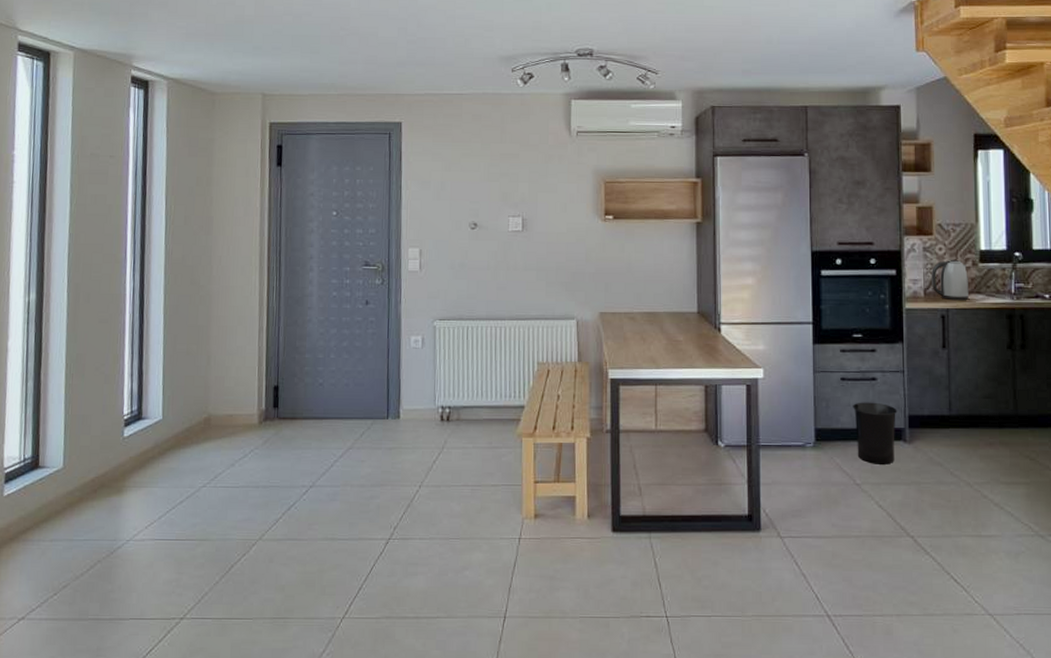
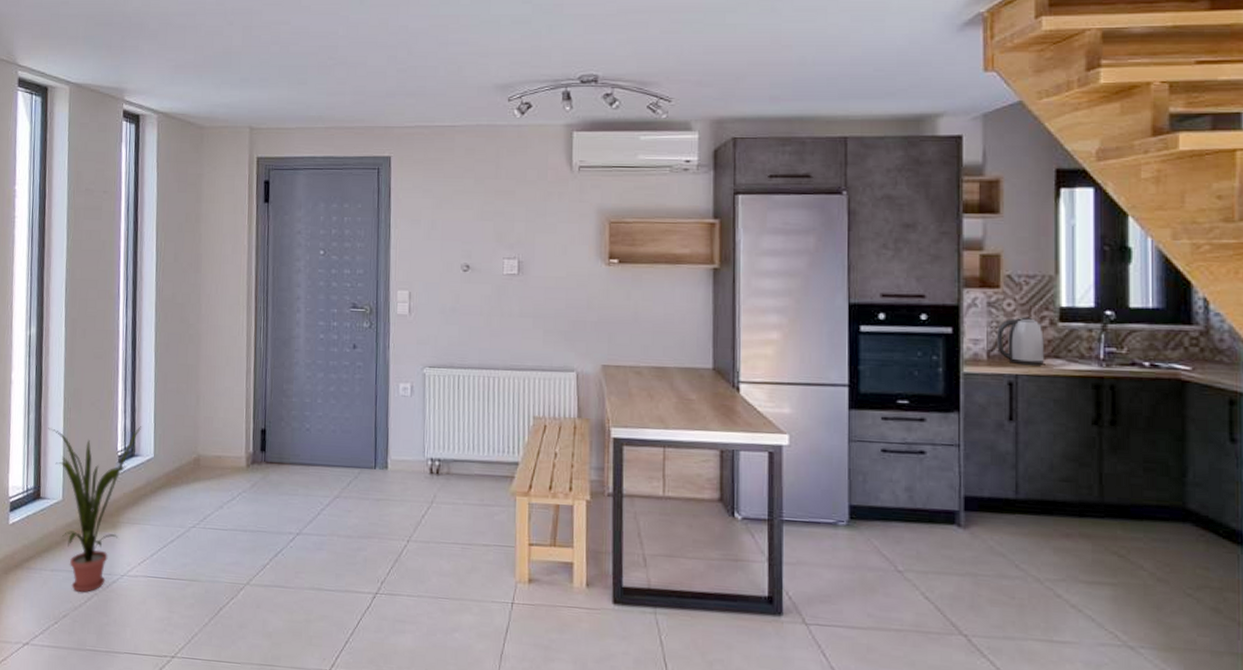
house plant: none [48,389,149,560] -> present [48,426,141,592]
waste bin: present [853,402,897,465] -> none [896,477,950,551]

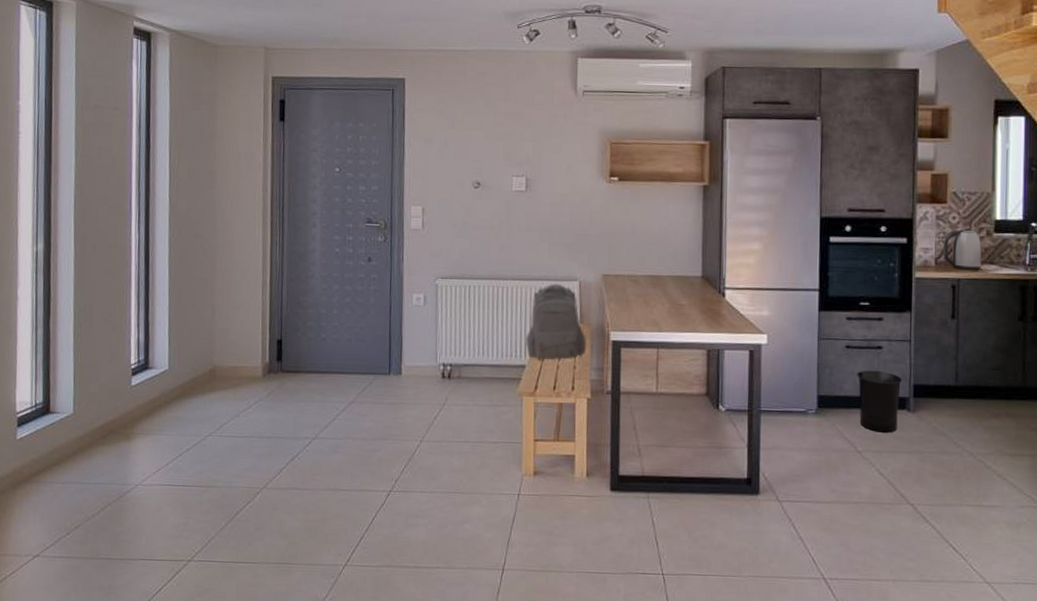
house plant: present [48,426,141,592] -> none [57,339,155,503]
backpack: none [518,374,585,458] -> present [525,283,586,360]
waste bin: none [896,477,950,551] -> present [857,370,902,433]

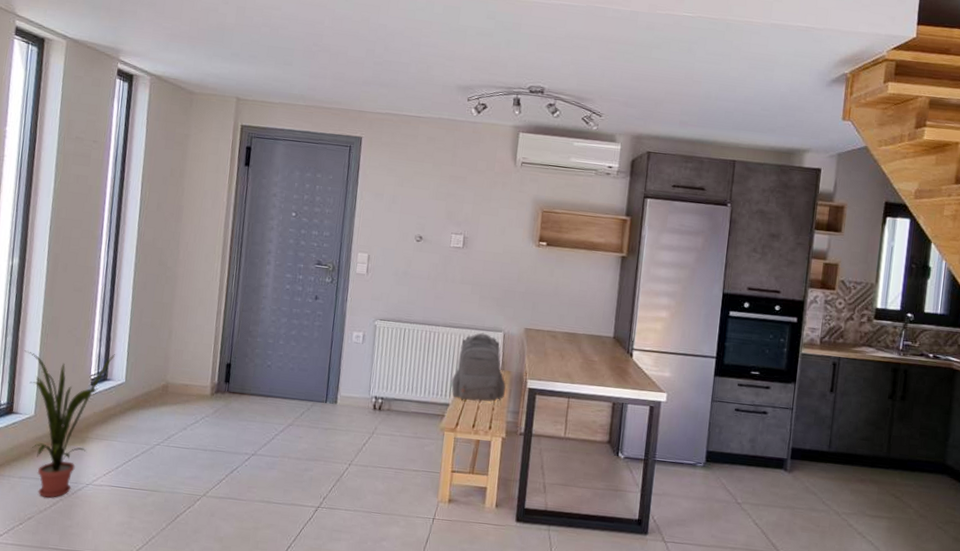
house plant: none [57,339,155,503] -> present [24,350,115,498]
waste bin: present [857,370,902,433] -> none [741,431,782,489]
kettle: present [943,228,982,271] -> none [828,313,862,352]

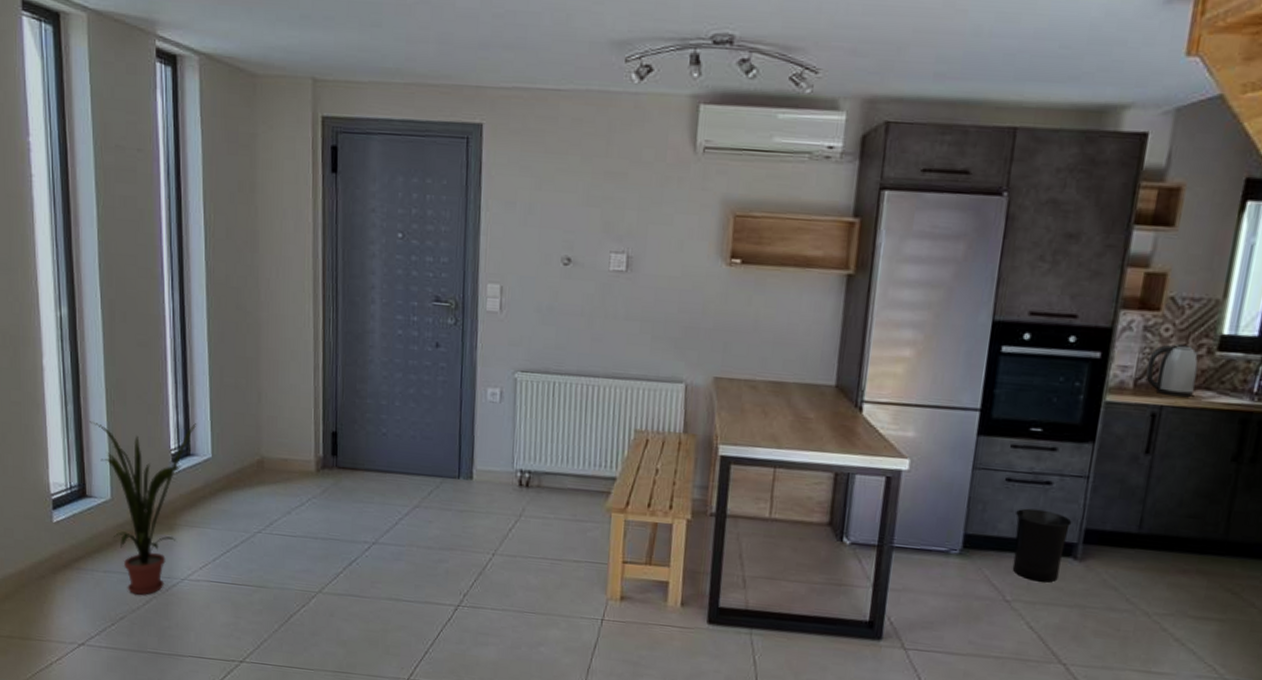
backpack: present [450,333,506,402] -> none [617,385,690,474]
waste bin: none [741,431,782,489] -> present [1012,508,1072,583]
kettle: none [828,313,862,352] -> present [1146,343,1199,398]

